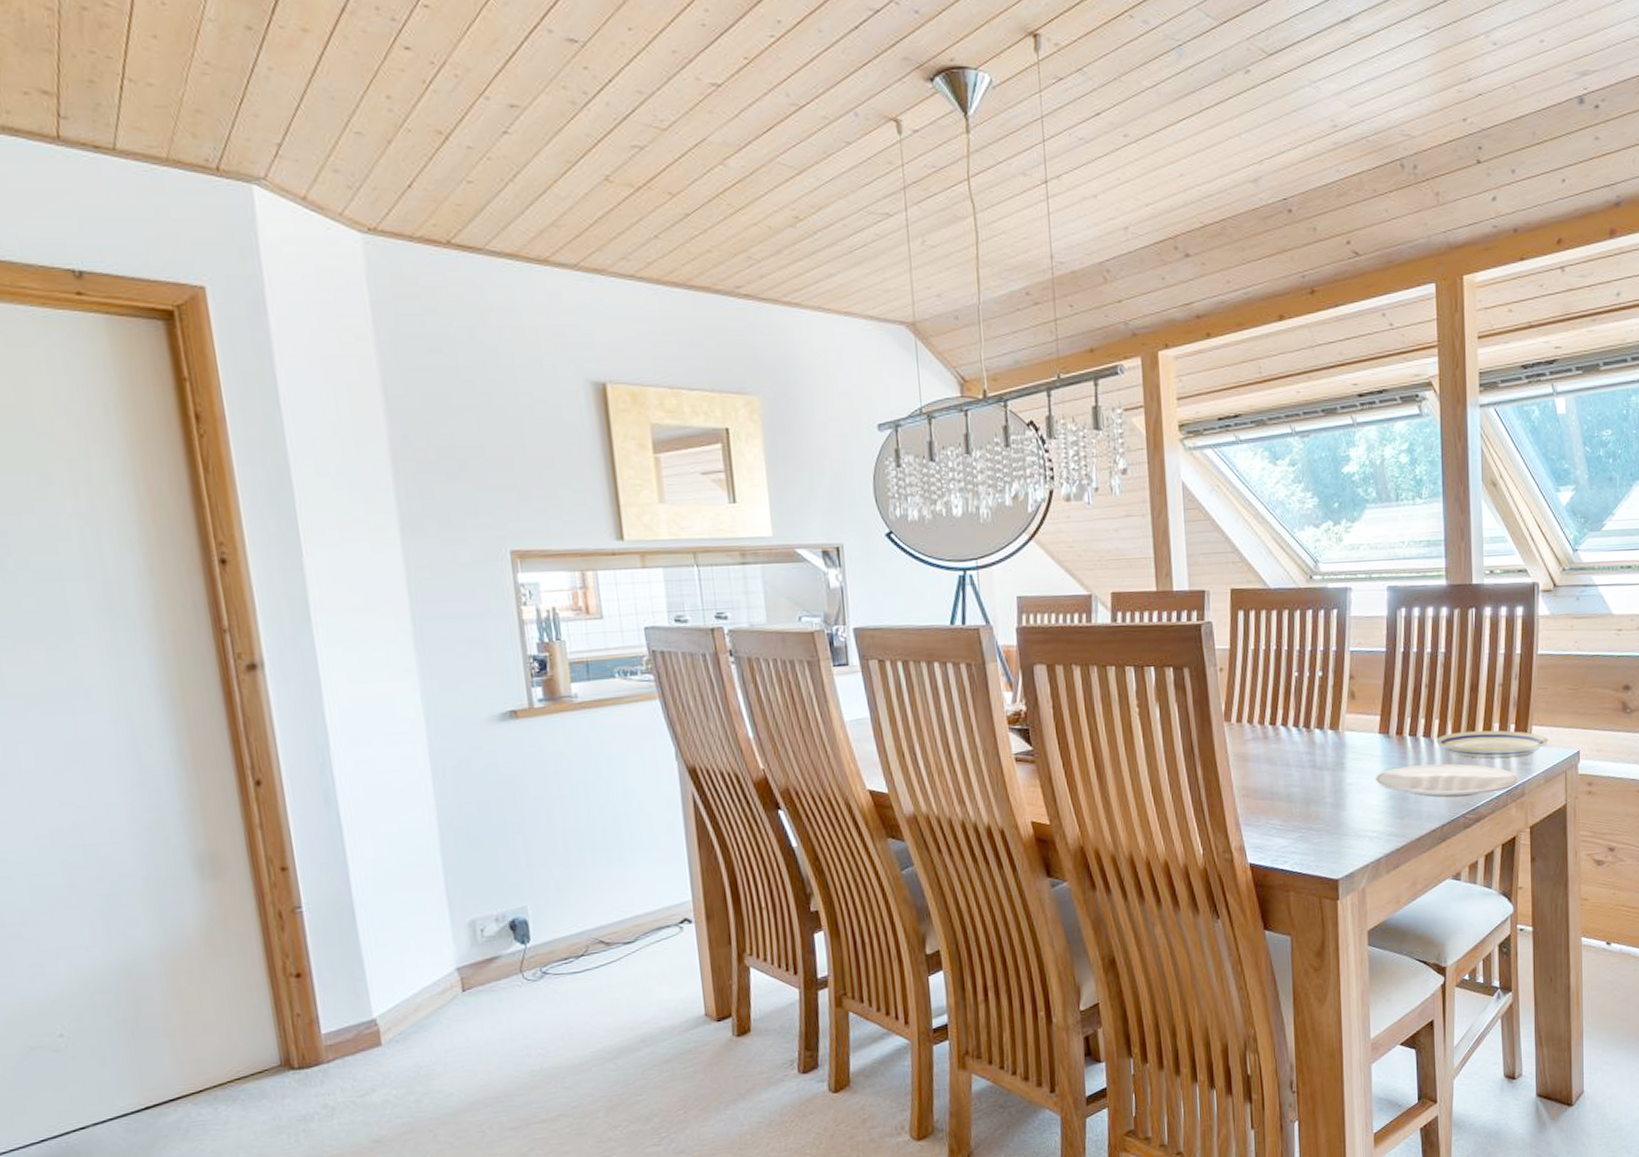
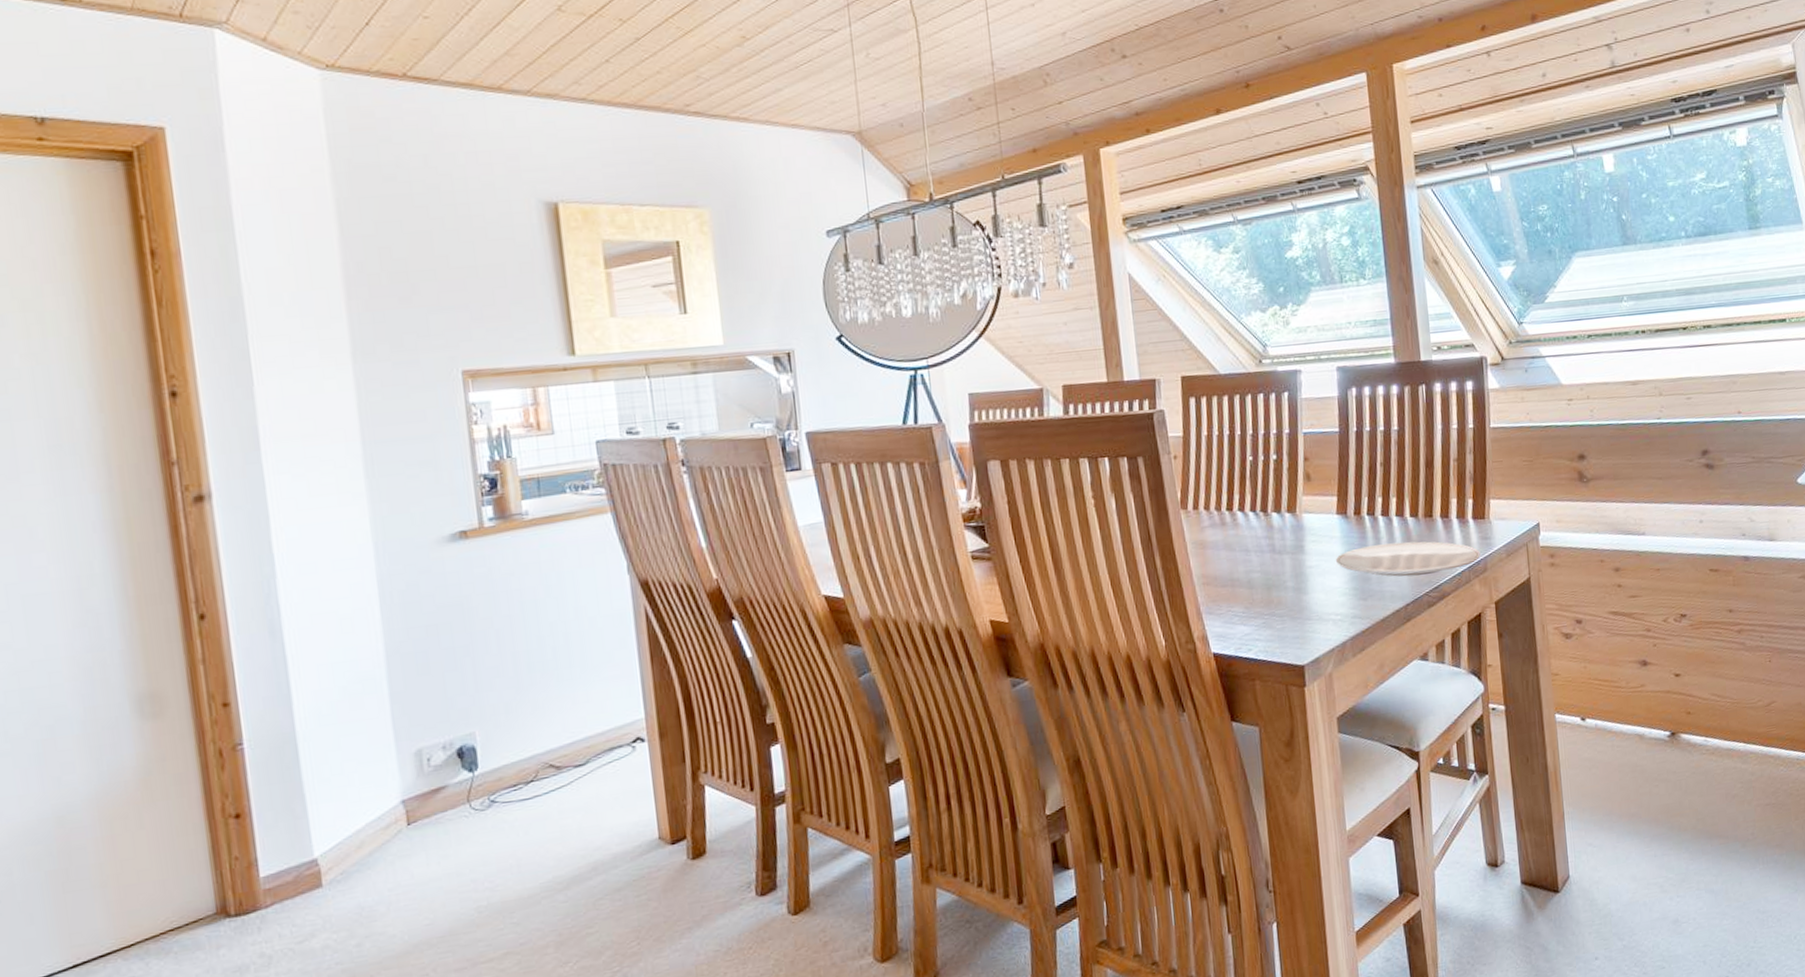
plate: present [1436,730,1548,759] -> none [1394,505,1507,535]

